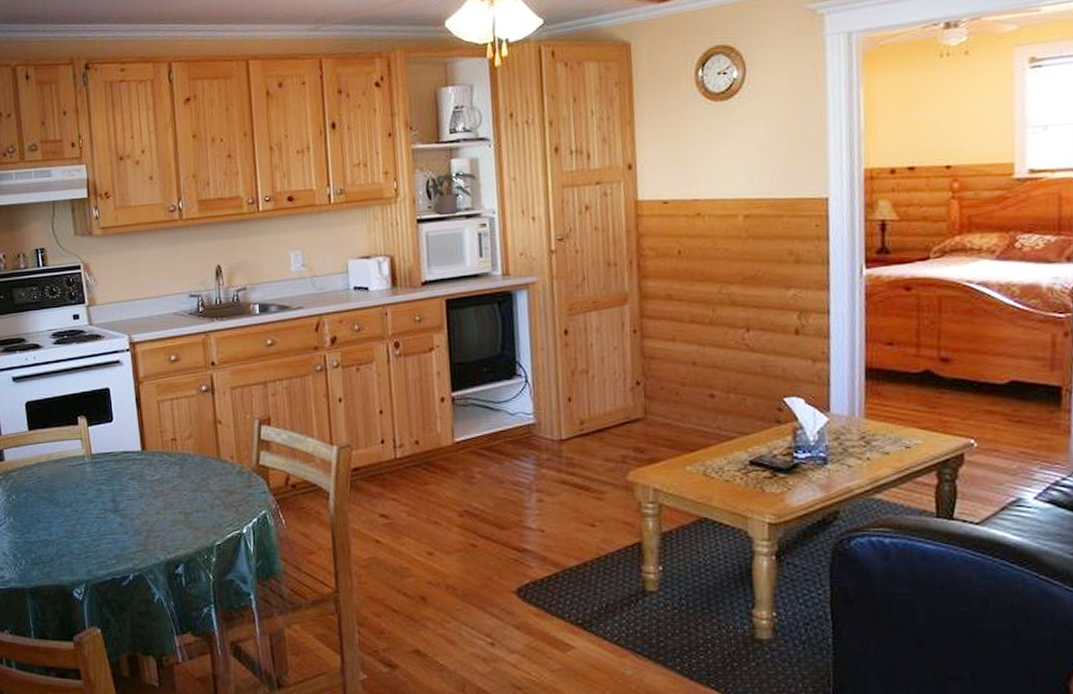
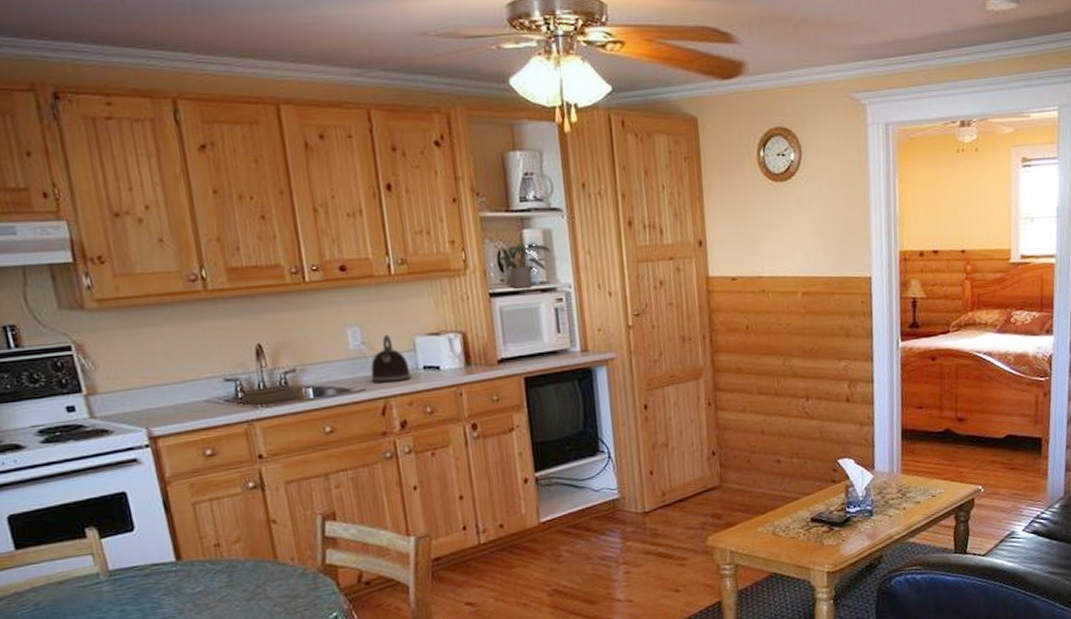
kettle: none [308,258,343,303] -> present [370,335,411,384]

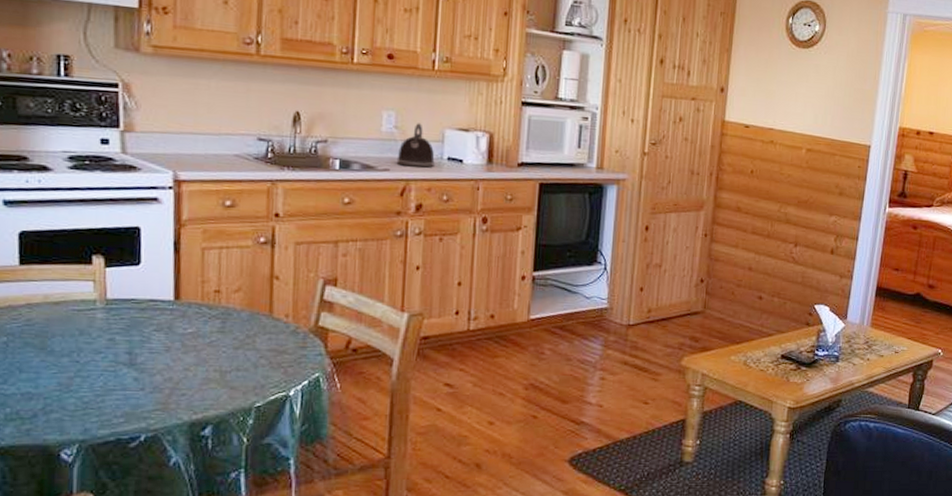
potted plant: present [495,243,551,290] -> none [533,62,586,104]

